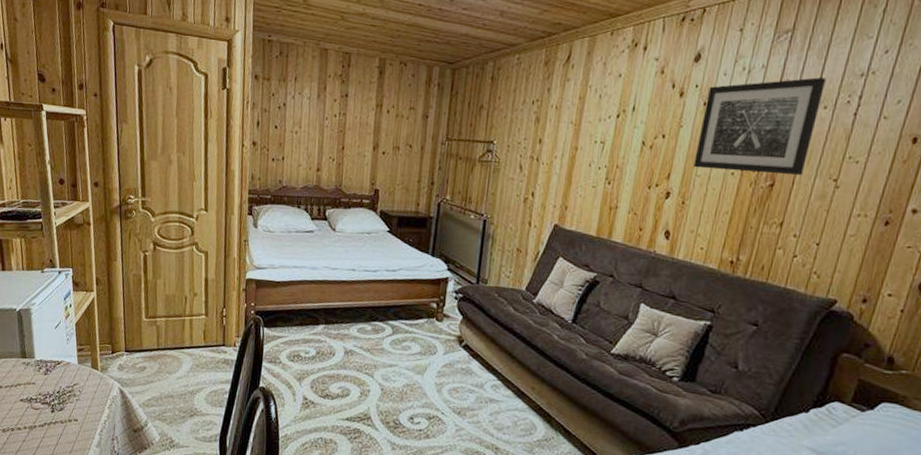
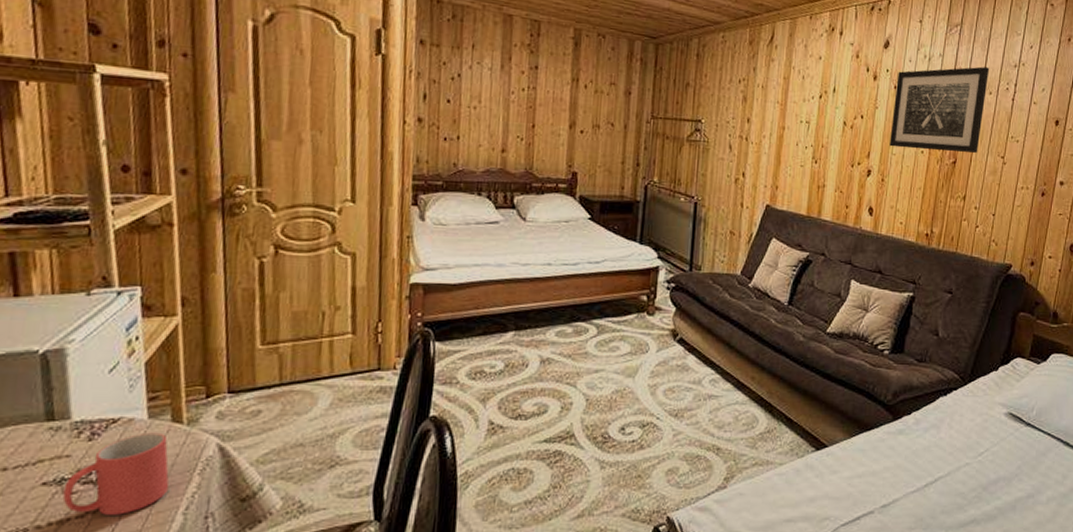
mug: none [31,373,91,429] -> present [62,432,170,515]

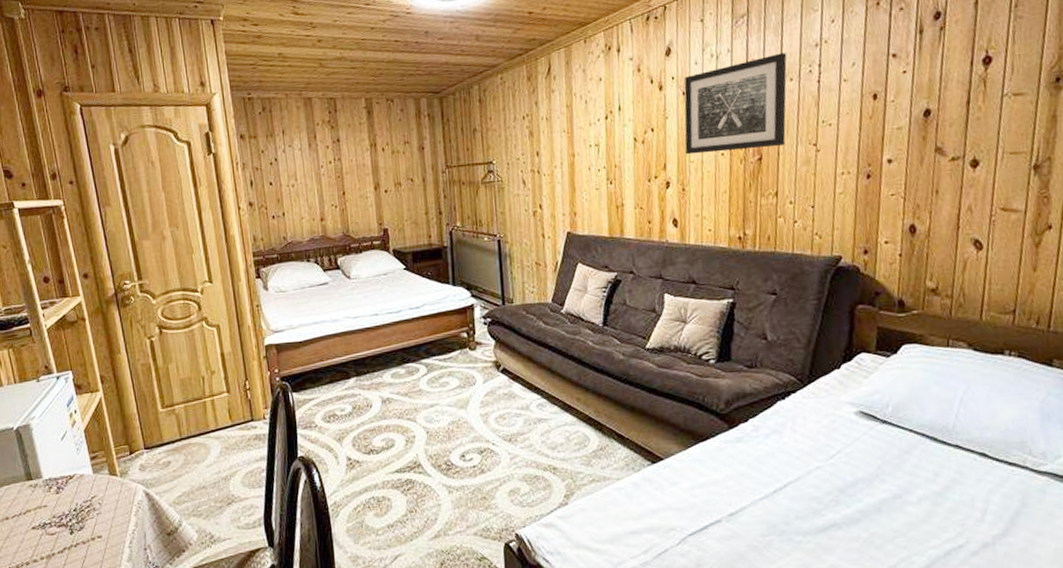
mug: present [62,432,170,515] -> none [46,484,116,550]

